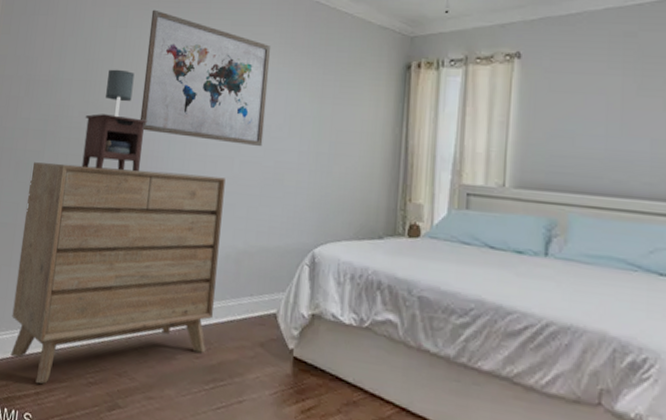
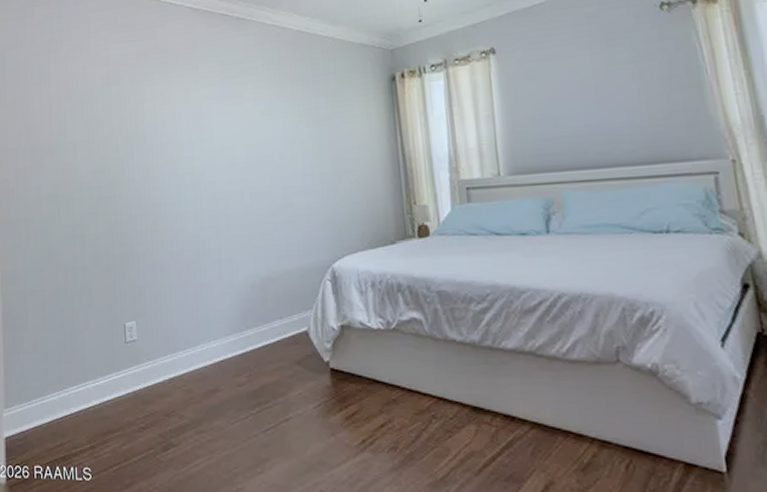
dresser: present [10,162,226,384] -> none [50,211,249,438]
table lamp: present [81,69,147,172] -> none [94,125,155,224]
wall art: present [140,9,271,147] -> none [141,62,268,180]

